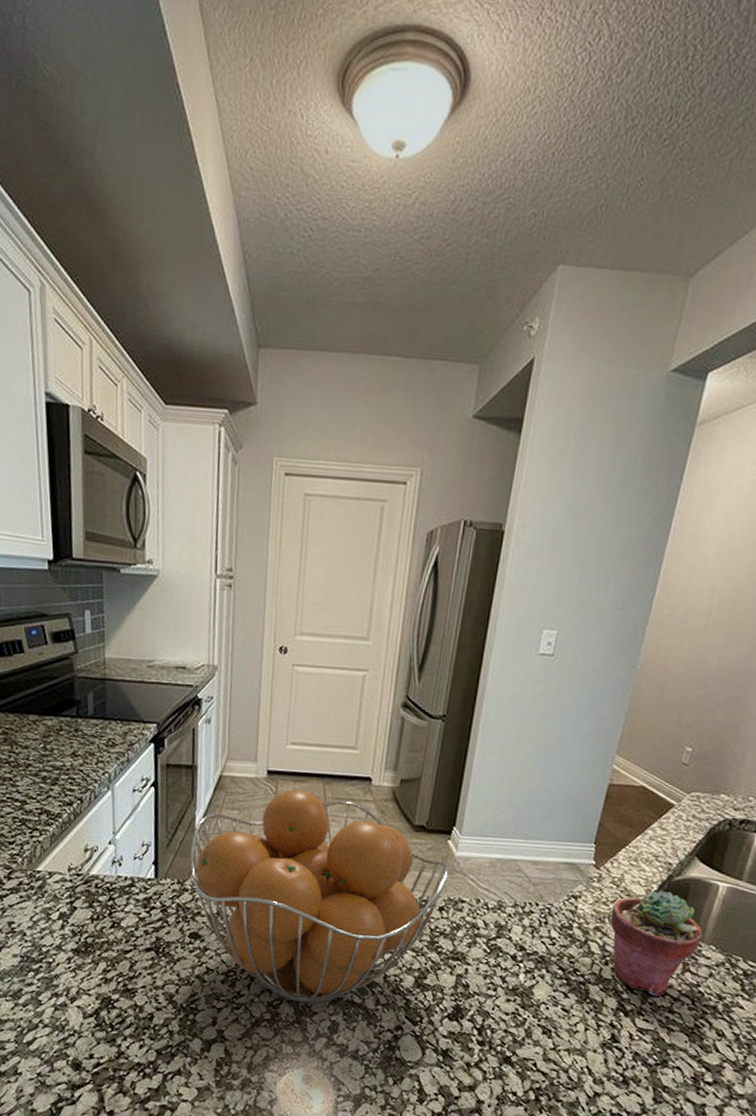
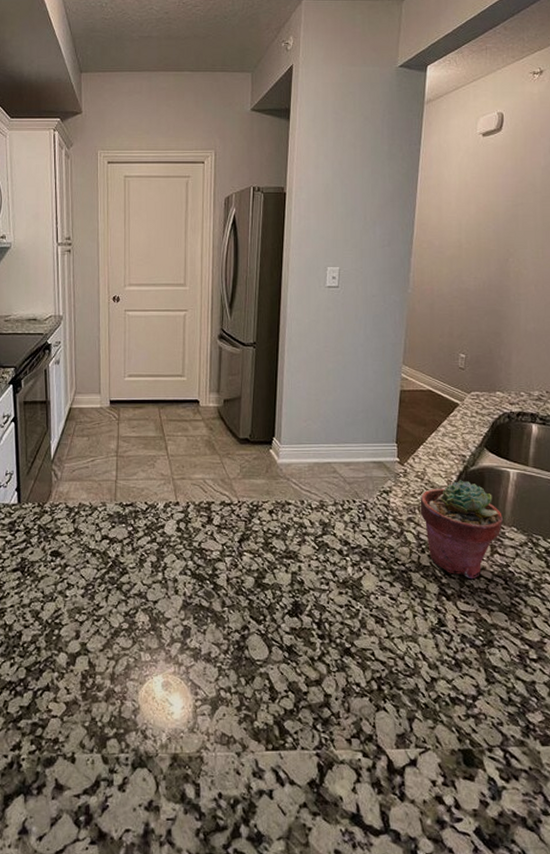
fruit basket: present [189,789,450,1004] -> none [48,415,274,610]

